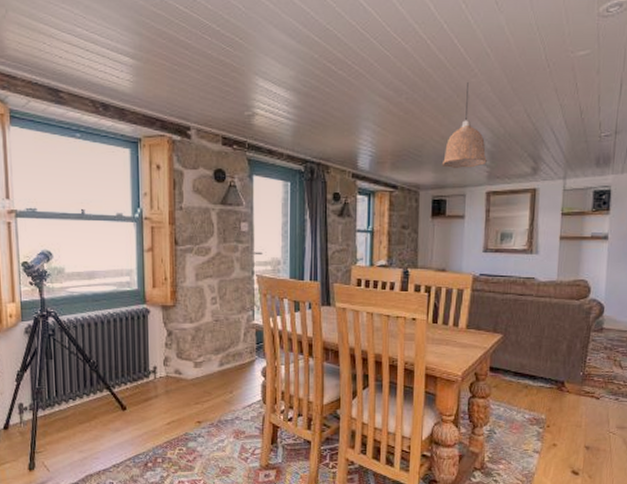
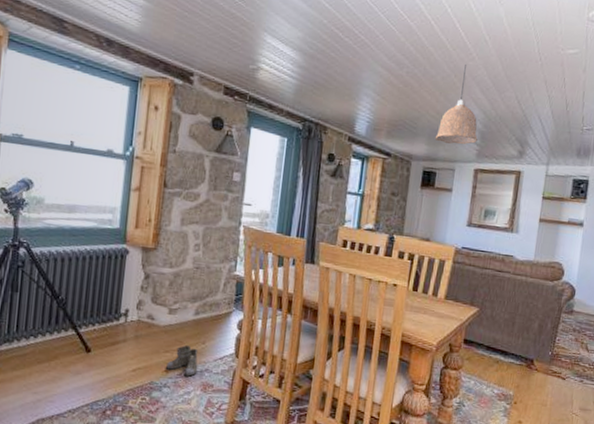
boots: none [198,395,232,425] -> present [166,344,202,377]

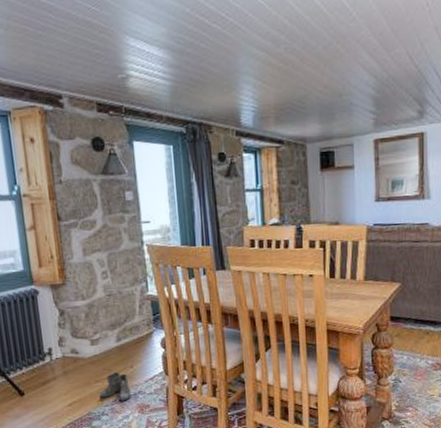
pendant lamp: present [434,65,478,145] -> none [326,27,372,118]

